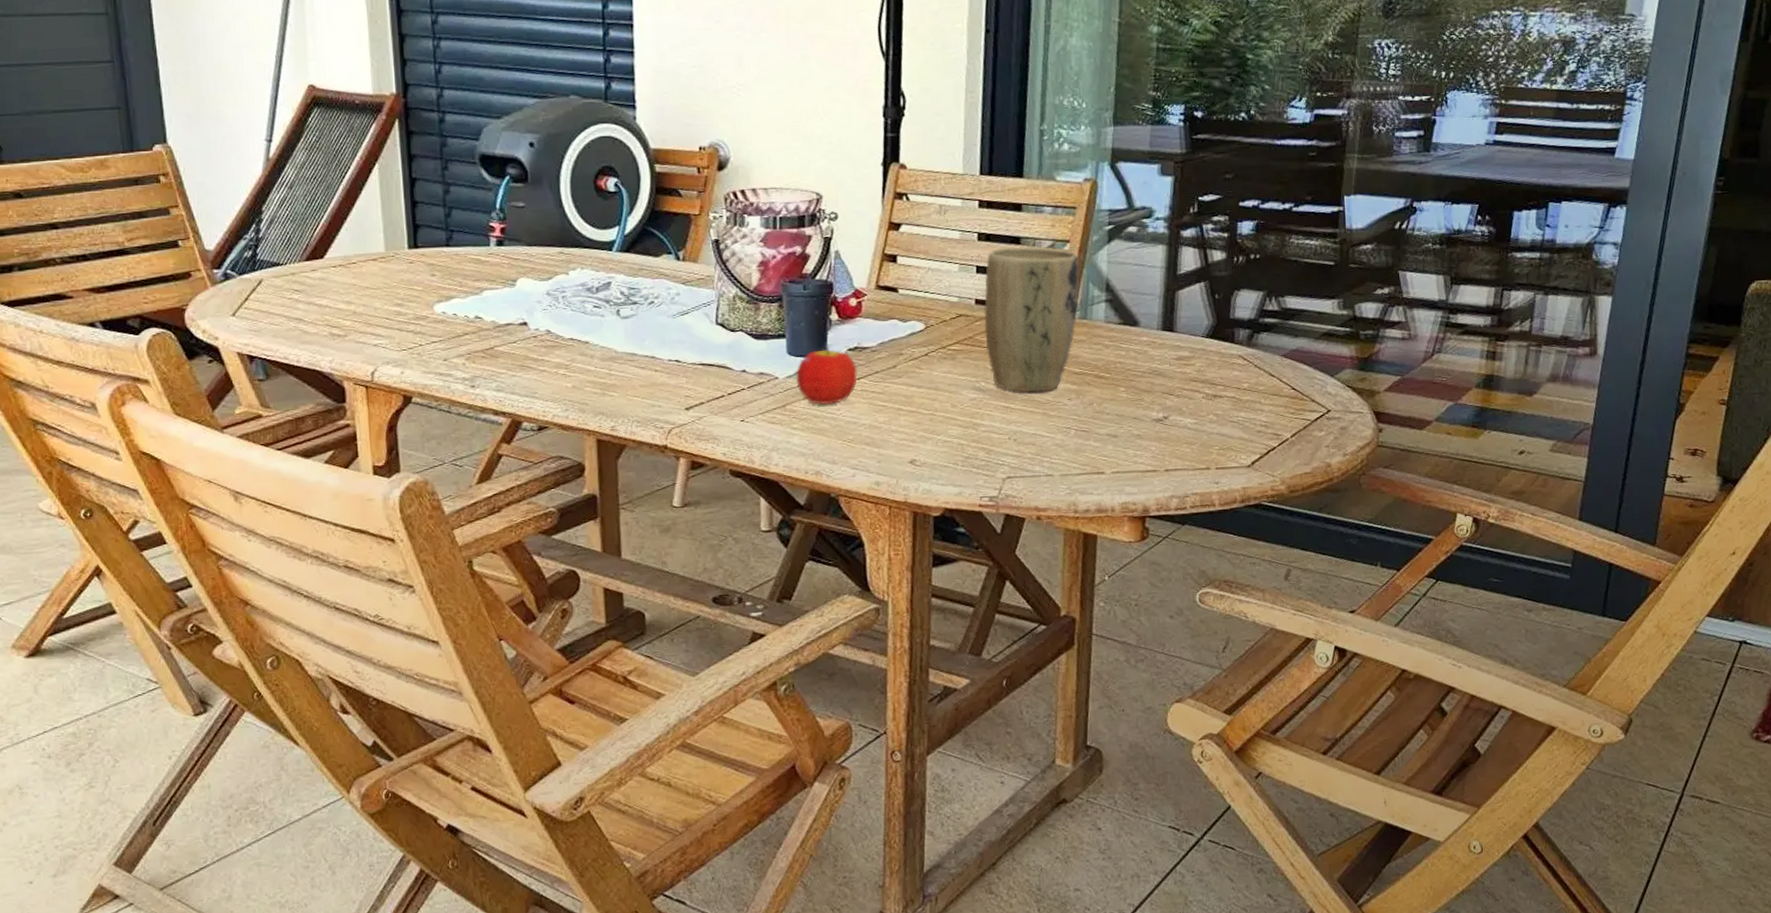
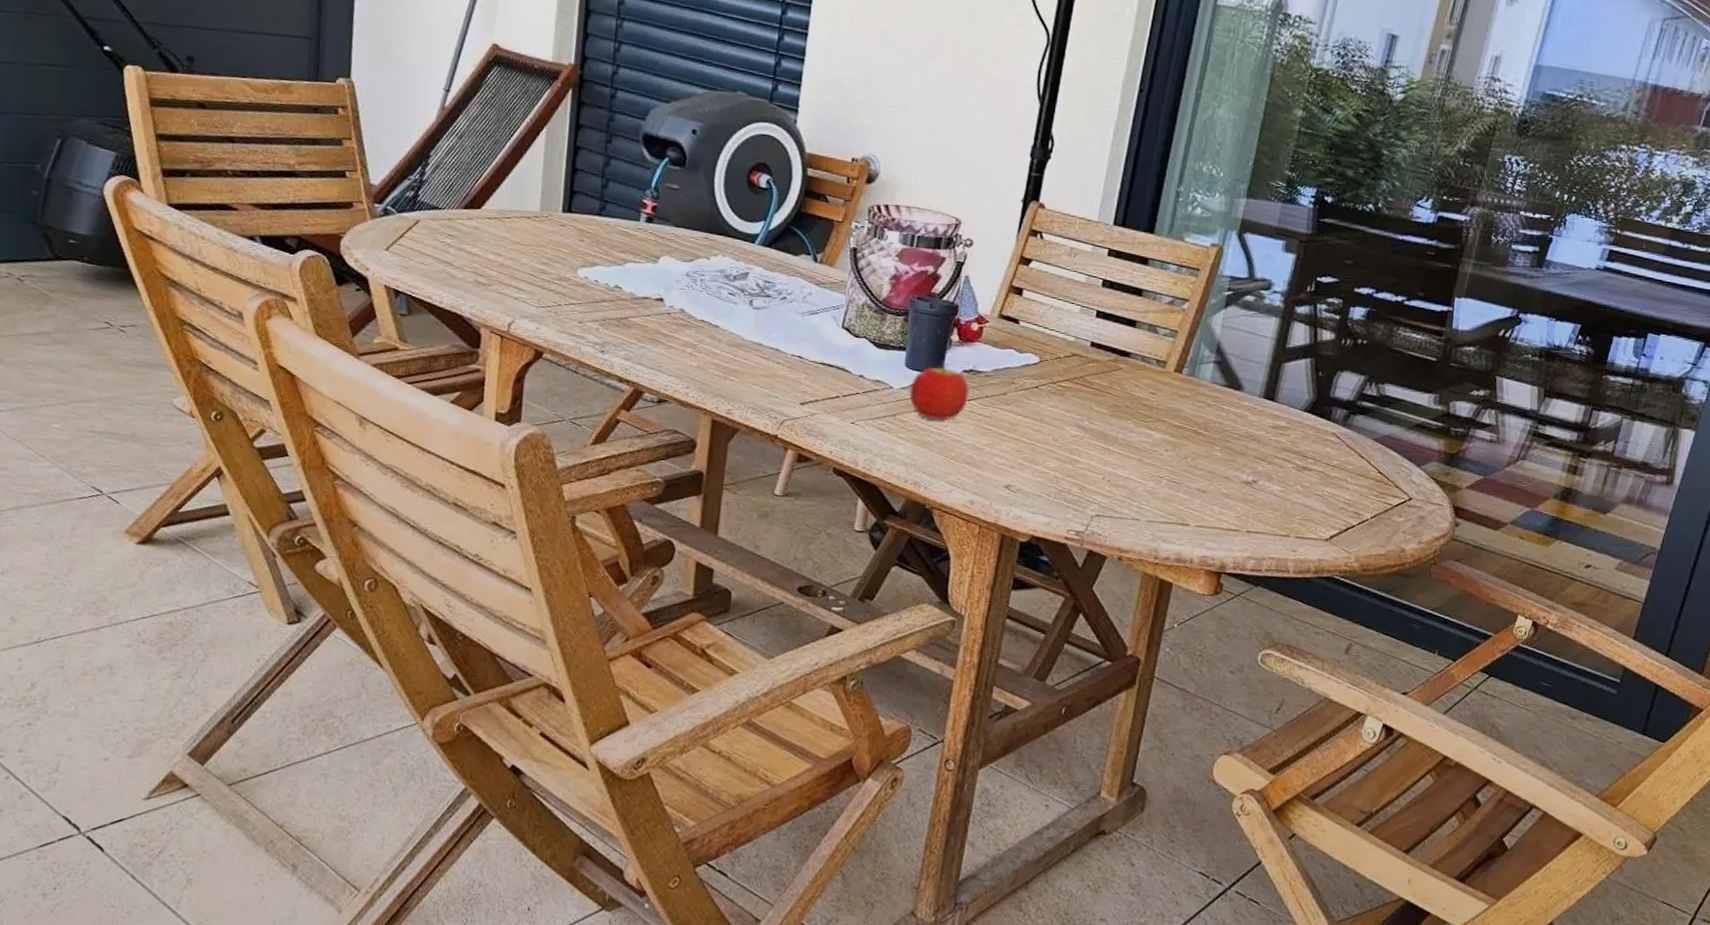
plant pot: present [984,247,1080,393] -> none [1094,297,1196,440]

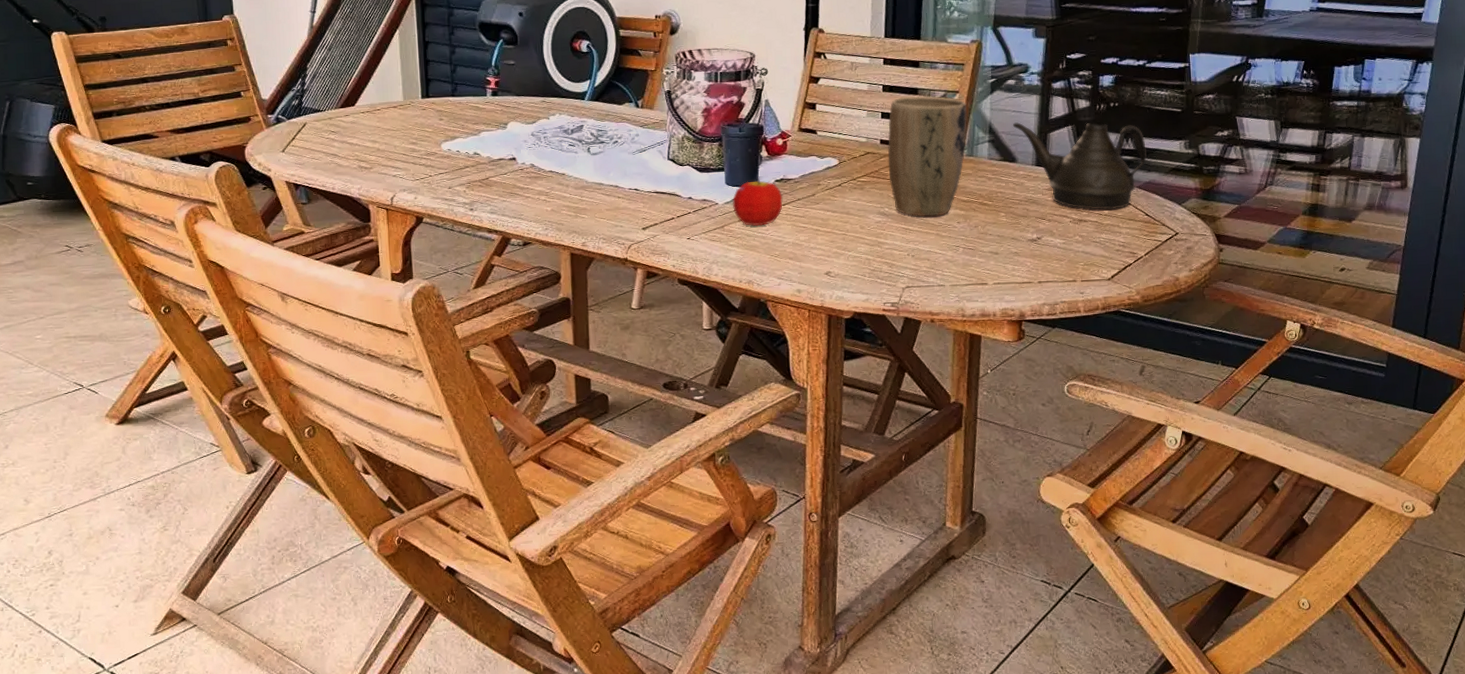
plant pot: none [1094,297,1196,440] -> present [887,96,967,217]
teapot: none [1244,345,1391,462] -> present [1012,121,1147,210]

